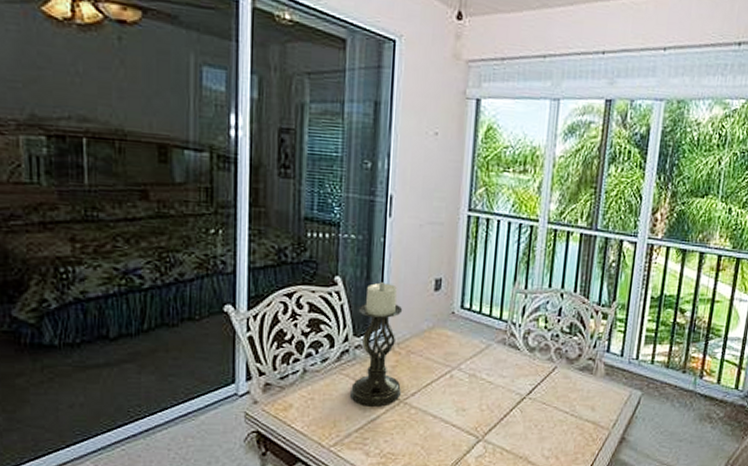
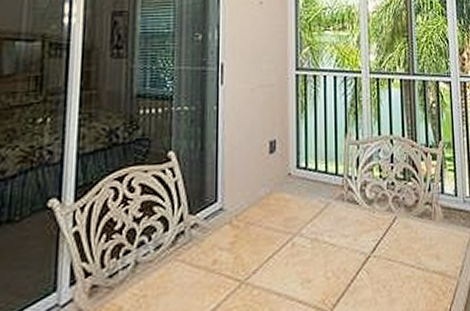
candle holder: present [350,282,403,407] -> none [187,151,242,296]

